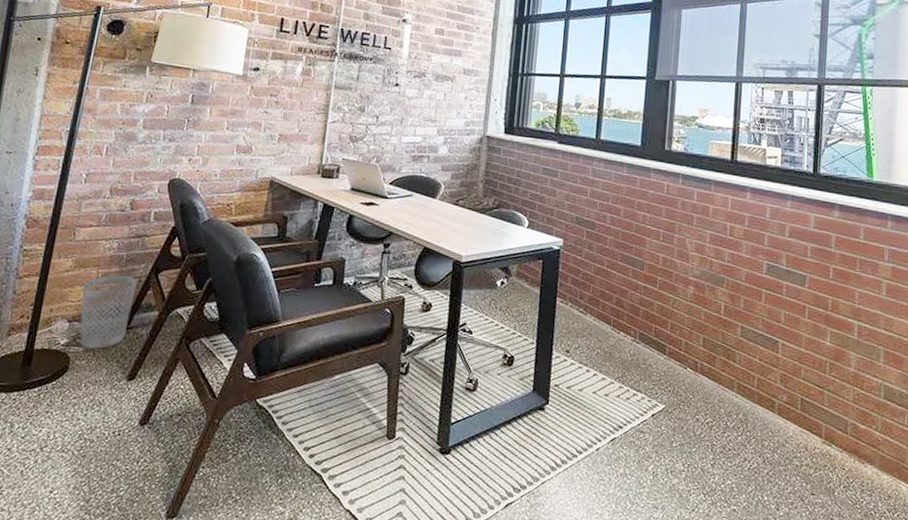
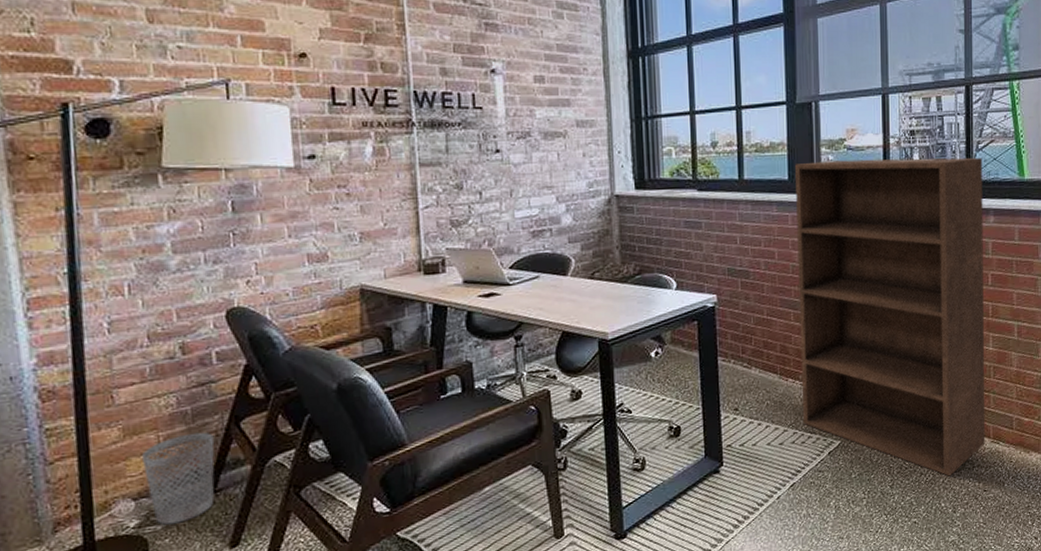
bookshelf: none [630,133,831,469] -> present [795,157,985,477]

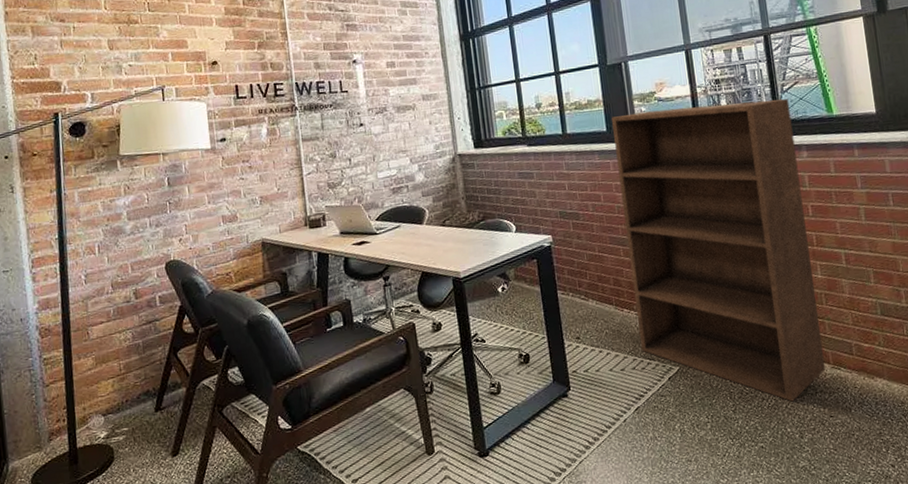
wastebasket: present [142,432,215,525] -> none [109,360,160,436]

